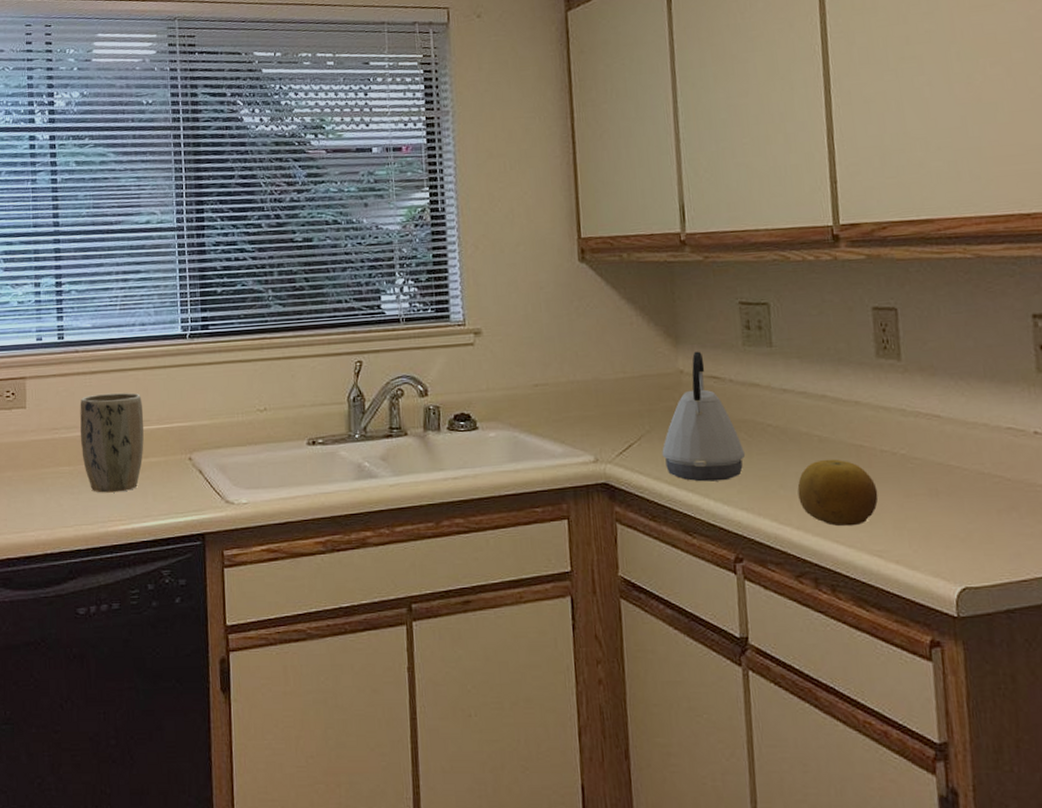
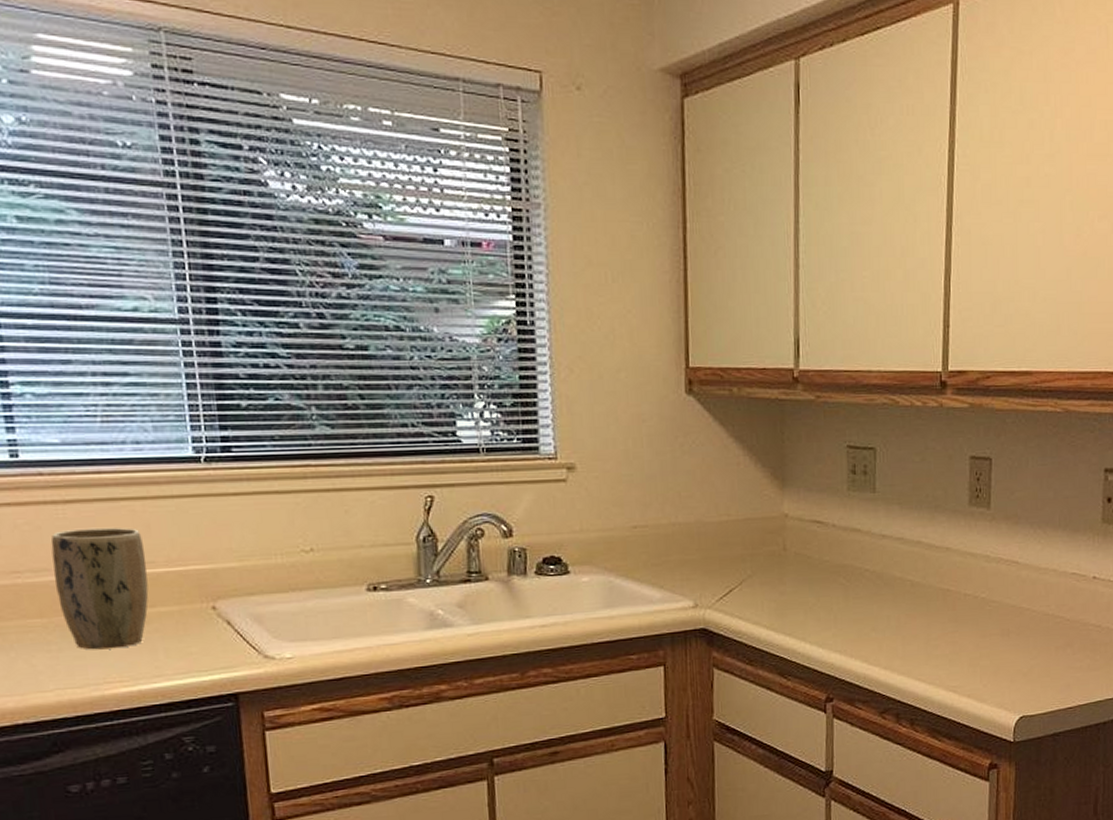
kettle: present [662,351,746,482] -> none [762,495,843,626]
fruit: present [797,459,879,527] -> none [888,602,958,665]

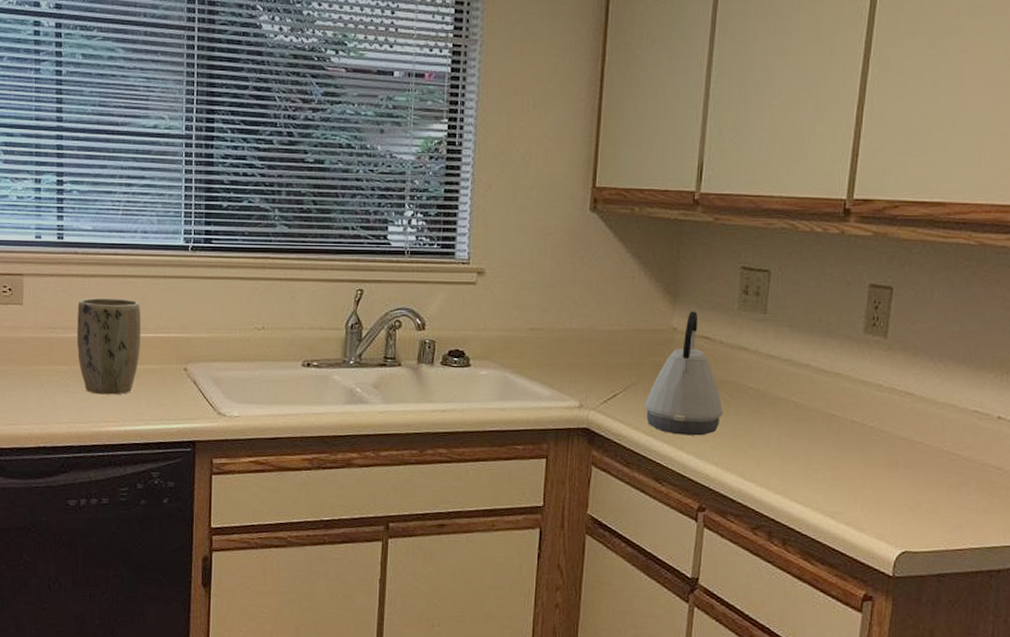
kettle: none [762,495,843,626] -> present [644,311,724,436]

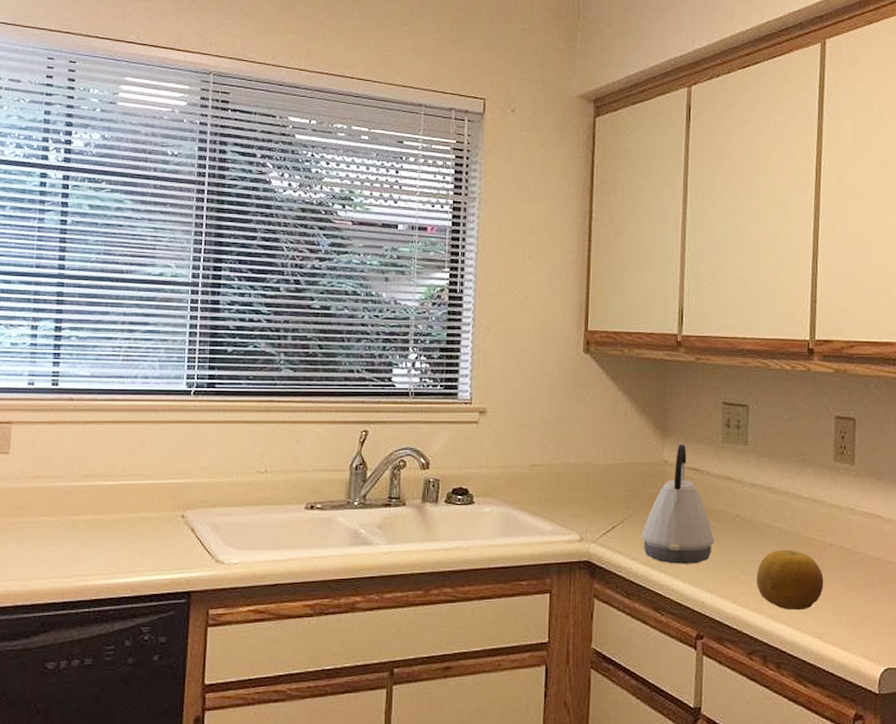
plant pot: present [77,297,141,395] -> none [66,444,138,546]
fruit: none [766,424,842,488] -> present [756,549,824,611]

